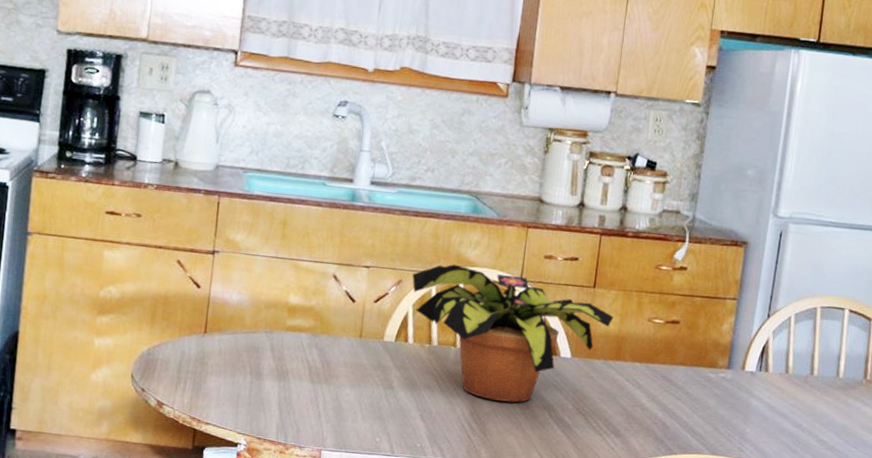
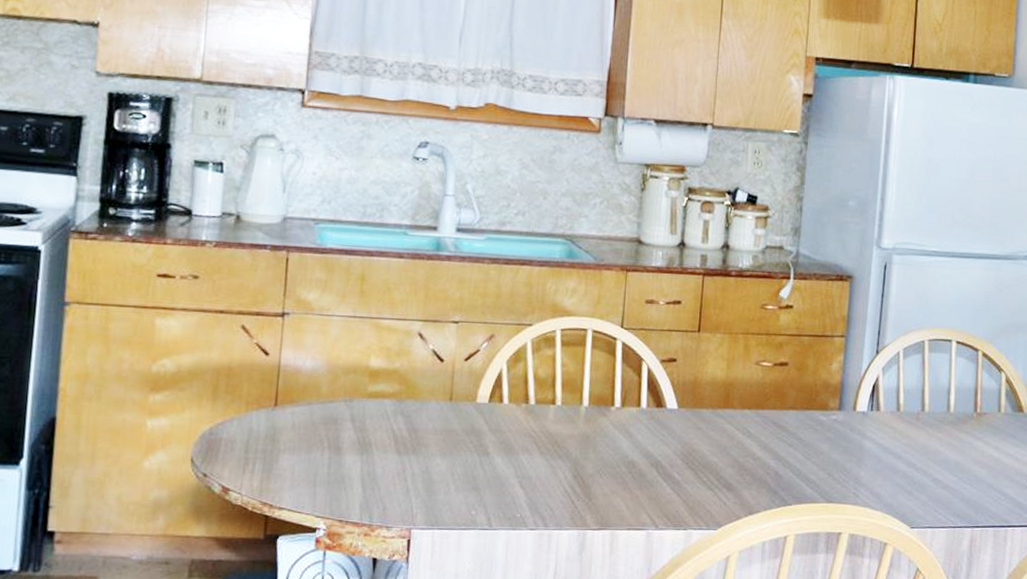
flower pot: present [412,264,614,403] -> none [505,314,720,461]

